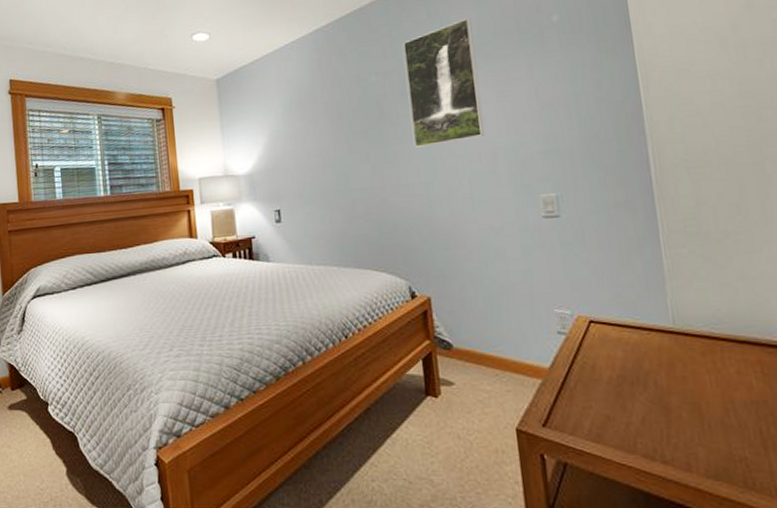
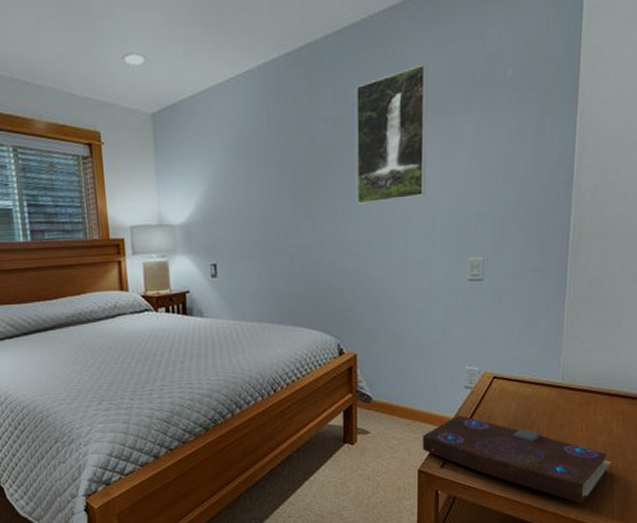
book: none [515,364,760,478] -> present [421,414,612,504]

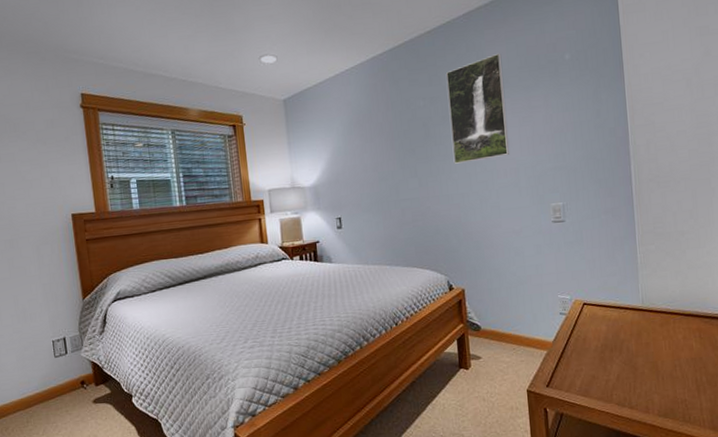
book: present [421,414,612,504] -> none [527,338,696,416]

